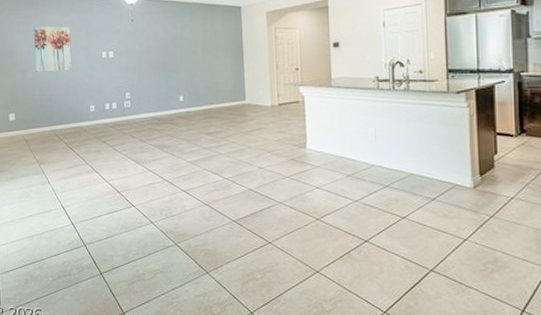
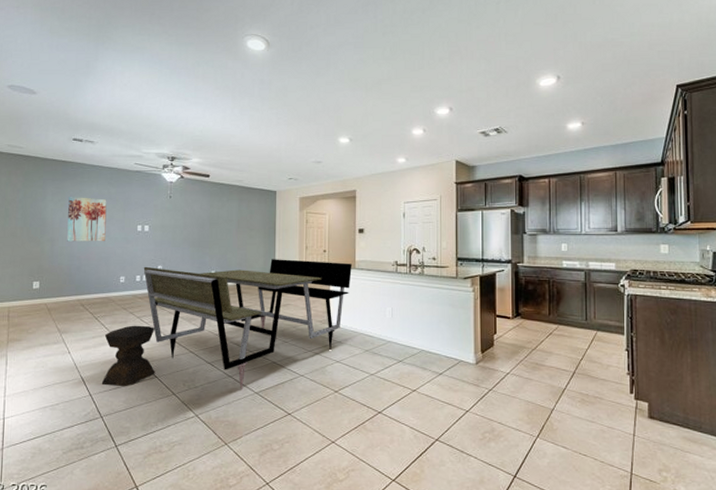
stool: none [81,154,132,216] -> present [101,325,155,387]
dining table: none [111,80,328,219] -> present [143,259,352,390]

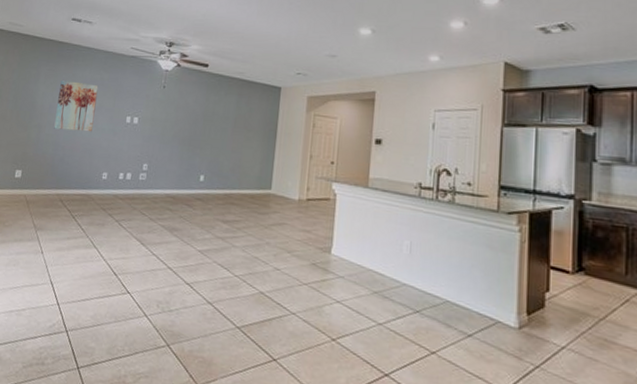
stool: present [101,325,155,387] -> none [70,229,132,300]
dining table: present [143,259,352,390] -> none [127,163,364,322]

